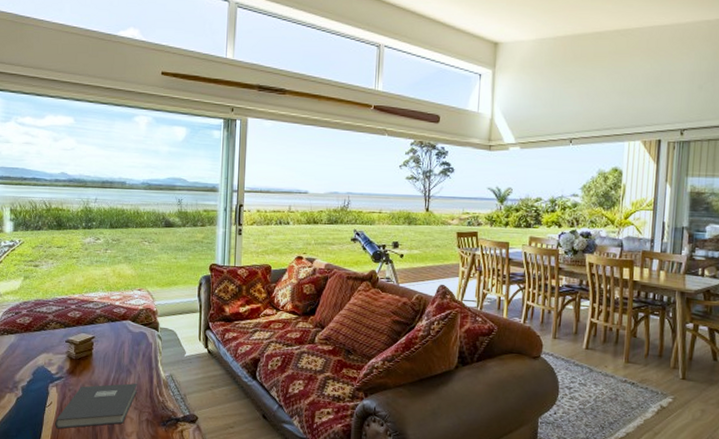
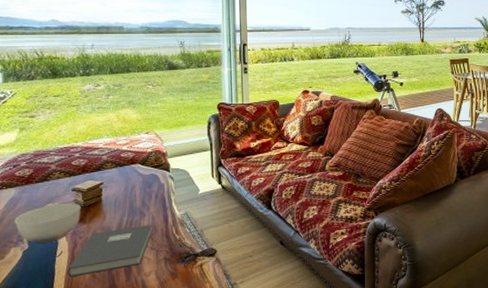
bowl: none [12,353,73,392] -> present [14,203,81,243]

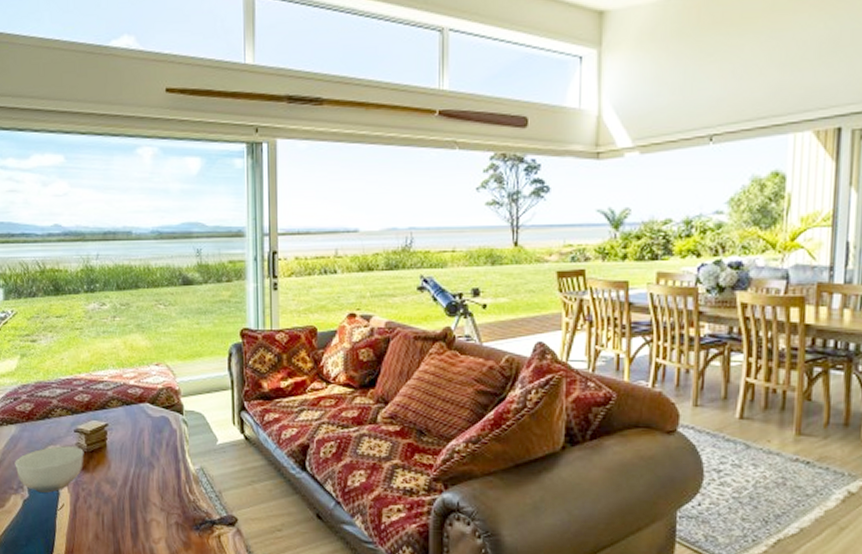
book: present [67,225,152,277] -> none [68,479,162,536]

